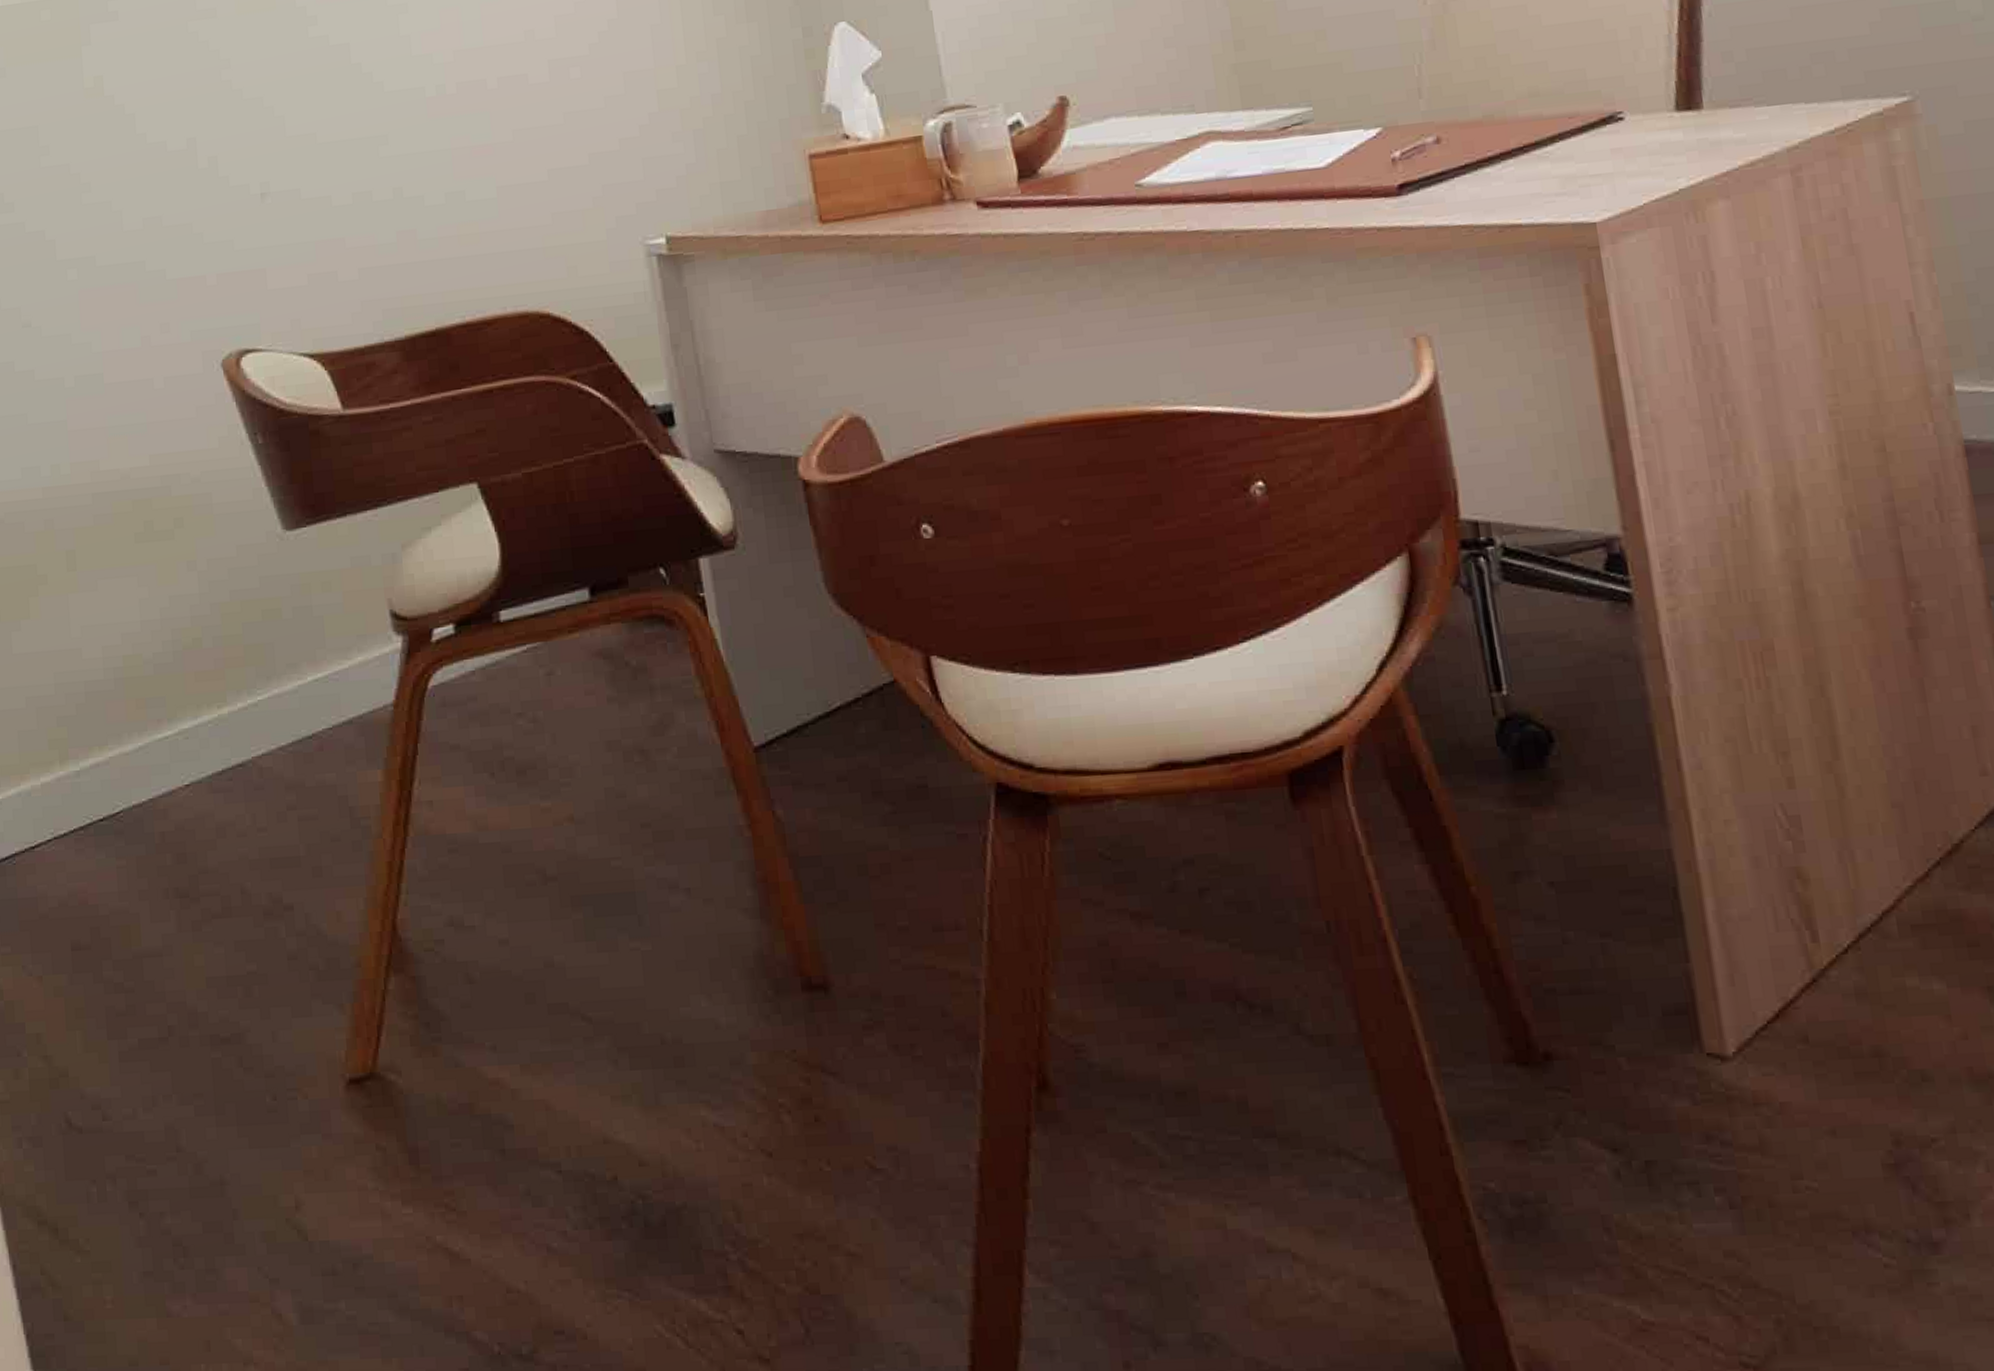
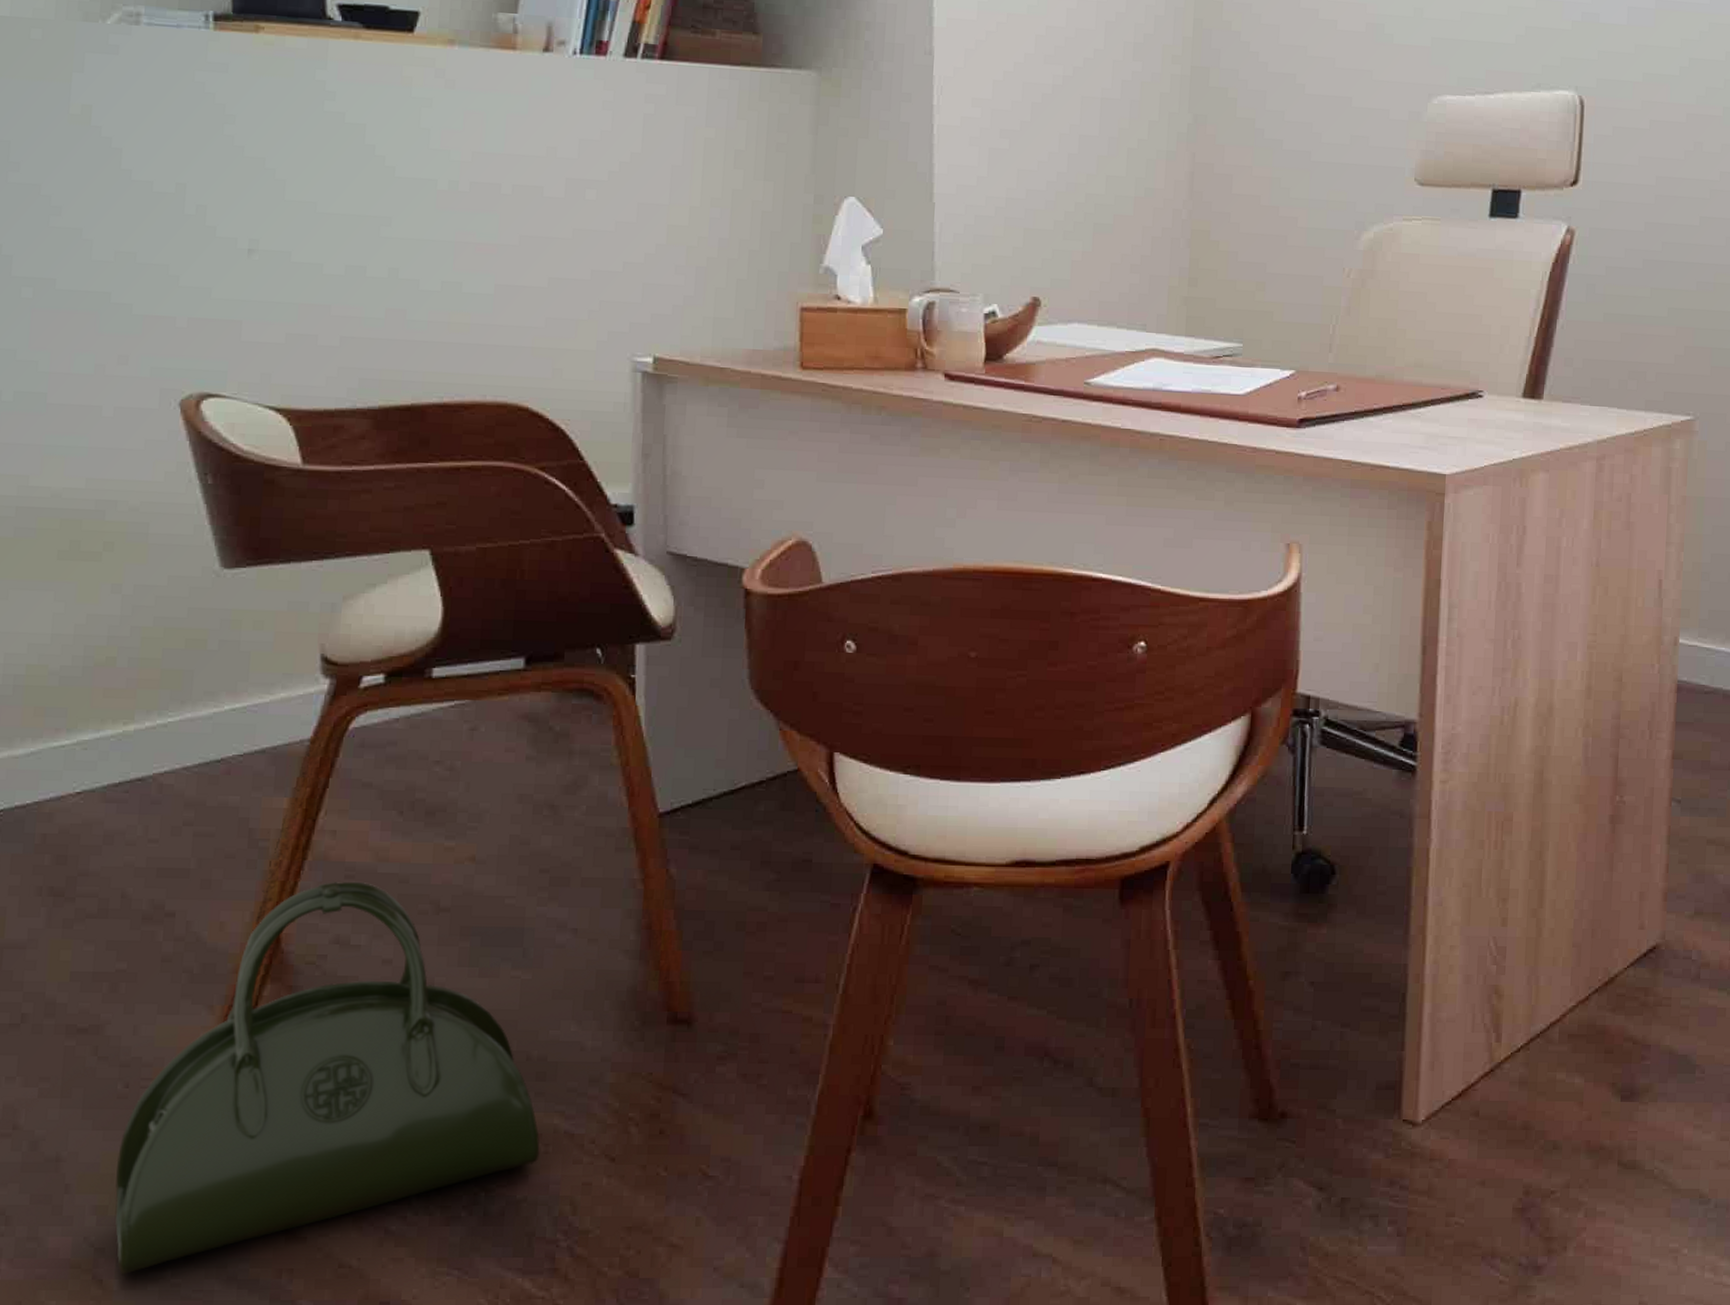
handbag: none [277,854,692,1309] -> present [115,881,540,1275]

